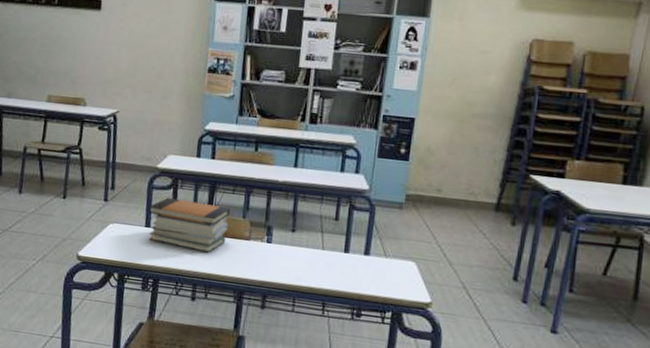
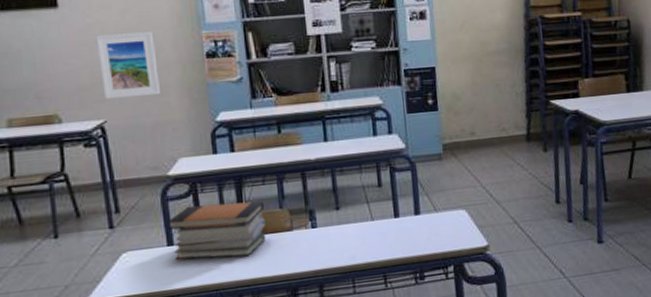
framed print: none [121,38,169,98] -> present [96,32,160,100]

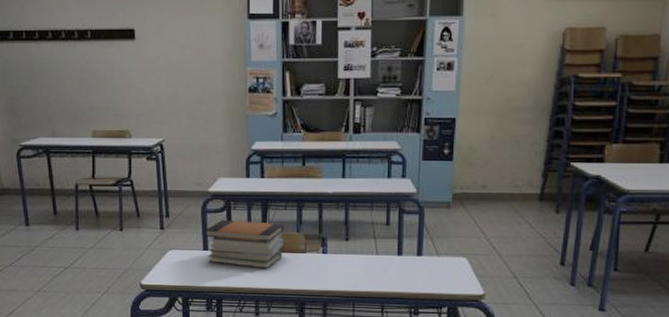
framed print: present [96,32,160,100] -> none [162,66,208,122]

